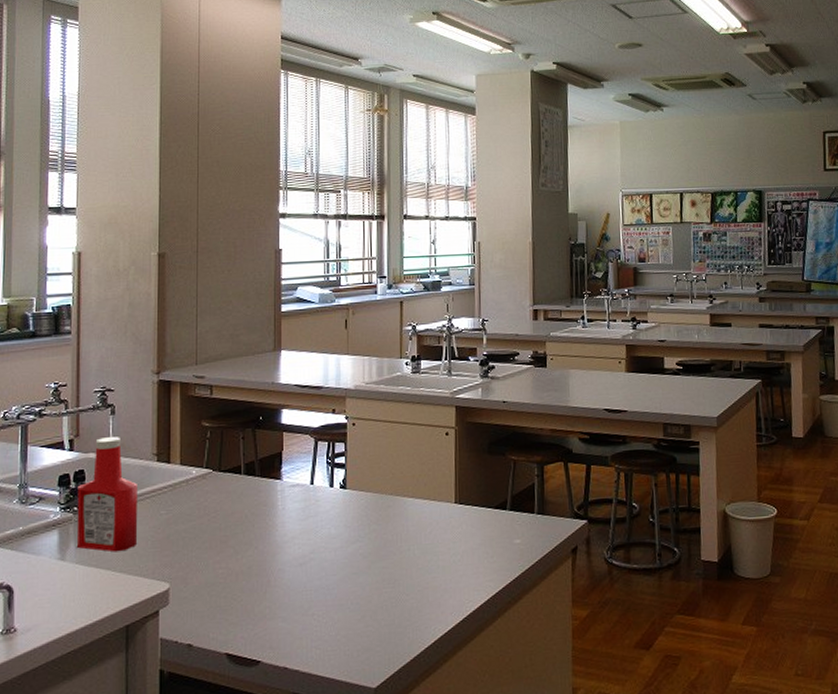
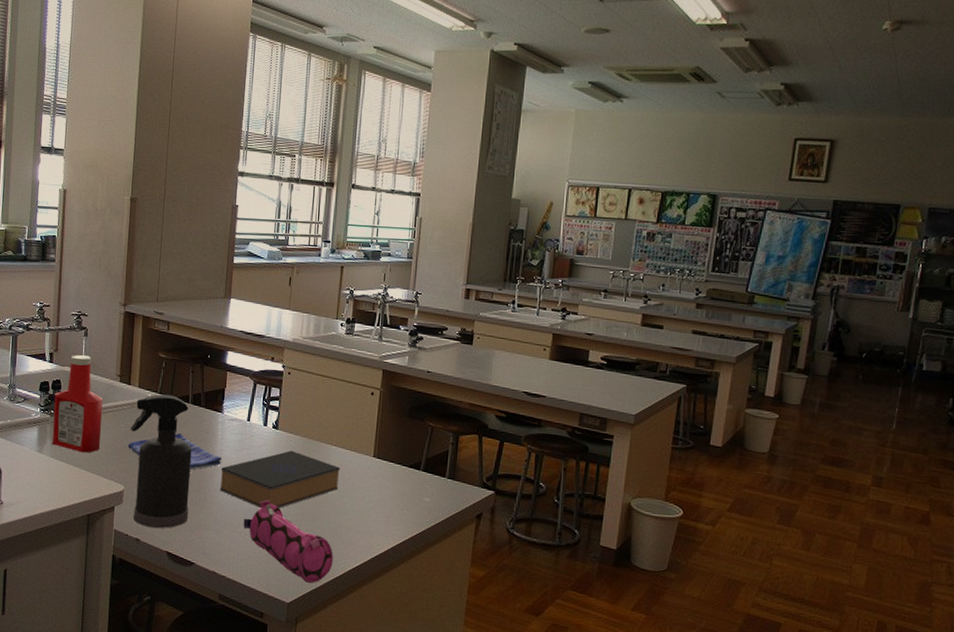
dish towel: none [171,511,284,551] -> present [127,433,221,470]
spray bottle: none [172,468,250,629] -> present [130,394,192,529]
book: none [284,510,420,583] -> present [219,450,340,509]
pencil case: none [315,571,422,661] -> present [243,499,333,584]

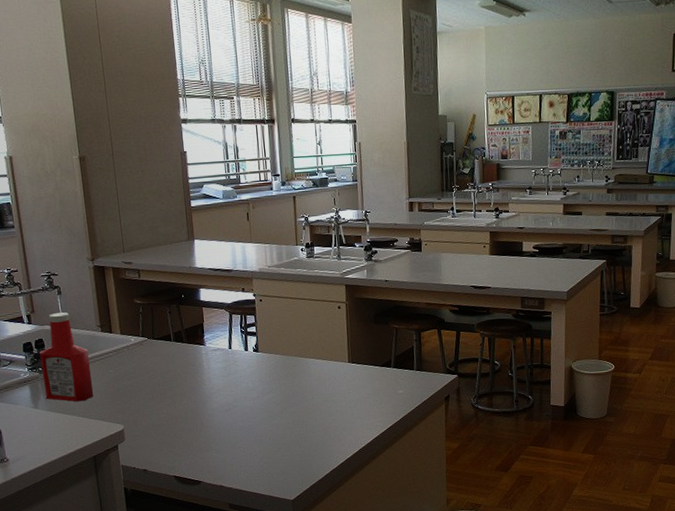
dish towel: present [127,433,221,470] -> none [120,370,211,401]
spray bottle: present [130,394,192,529] -> none [119,336,190,458]
book: present [219,450,340,509] -> none [212,368,321,424]
pencil case: present [243,499,333,584] -> none [240,415,327,481]

